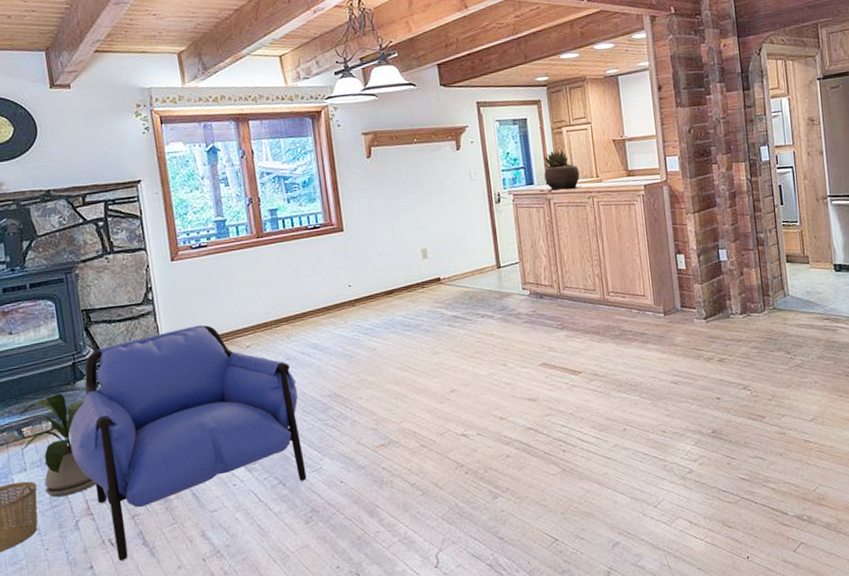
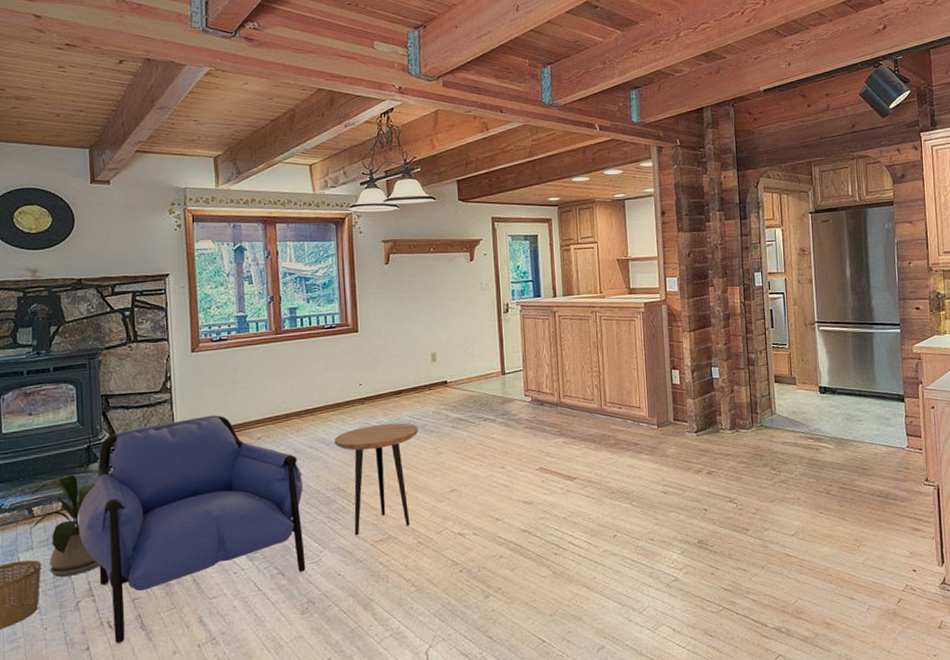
side table: none [326,323,414,442] -> present [334,423,419,536]
succulent plant: present [541,149,585,192] -> none [547,266,588,305]

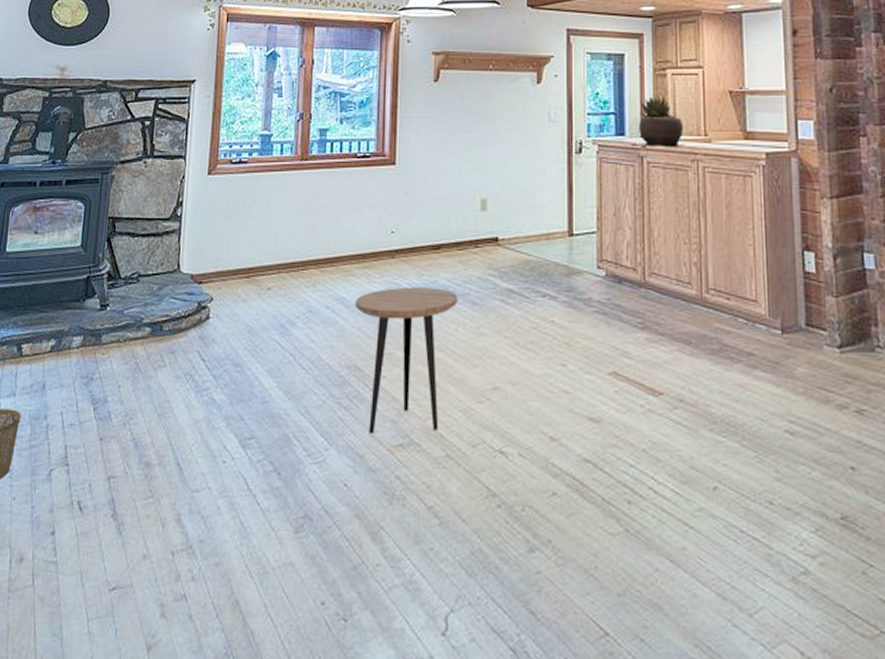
house plant: present [29,474,100,577] -> none [15,309,89,436]
armchair: present [78,415,306,643] -> none [63,254,314,532]
succulent plant: none [547,266,588,305] -> present [633,96,688,148]

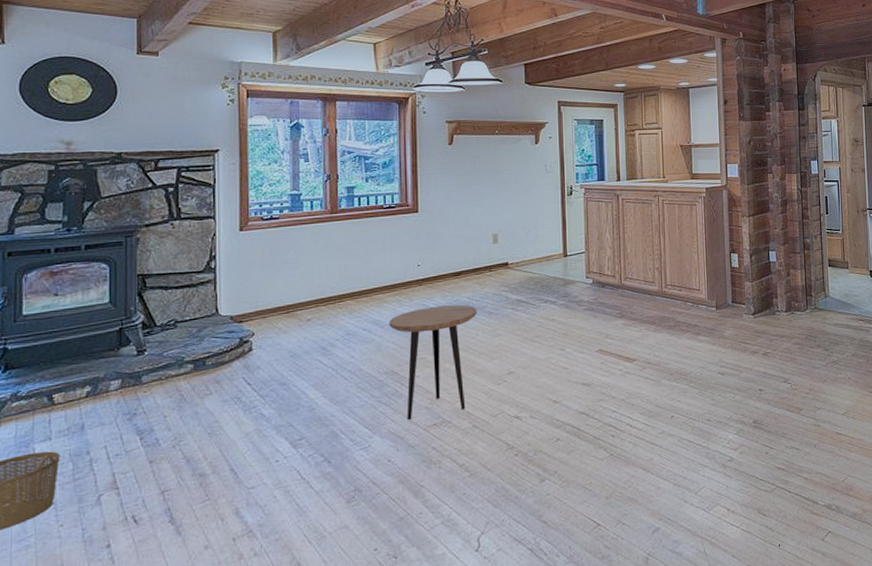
succulent plant: present [633,96,688,148] -> none [611,150,651,188]

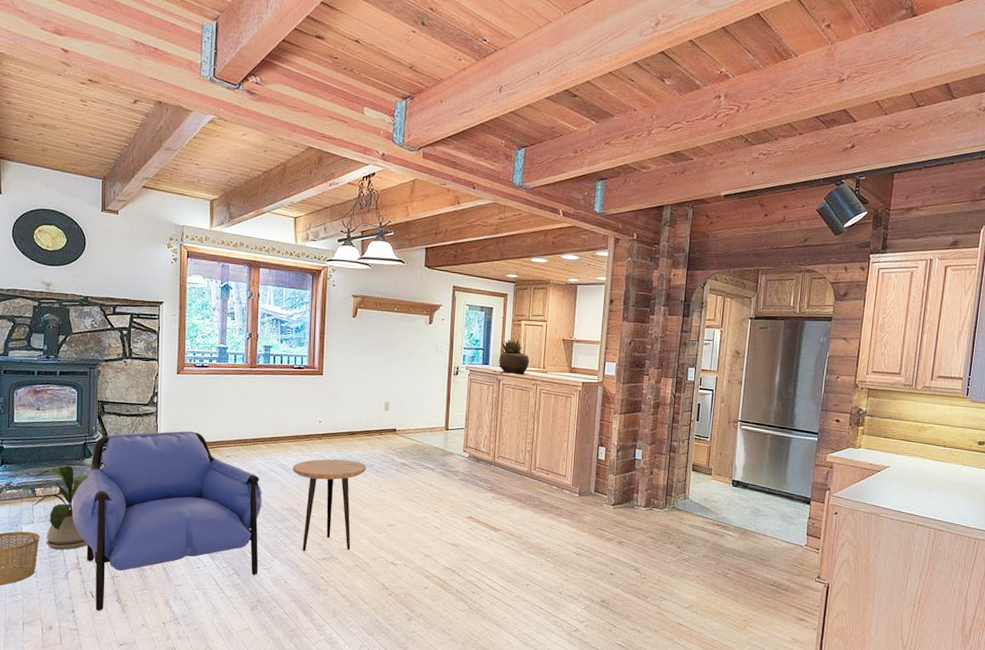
house plant: none [48,358,127,469] -> present [32,465,88,550]
armchair: none [104,296,355,539] -> present [72,431,263,611]
succulent plant: none [611,150,651,188] -> present [494,339,531,376]

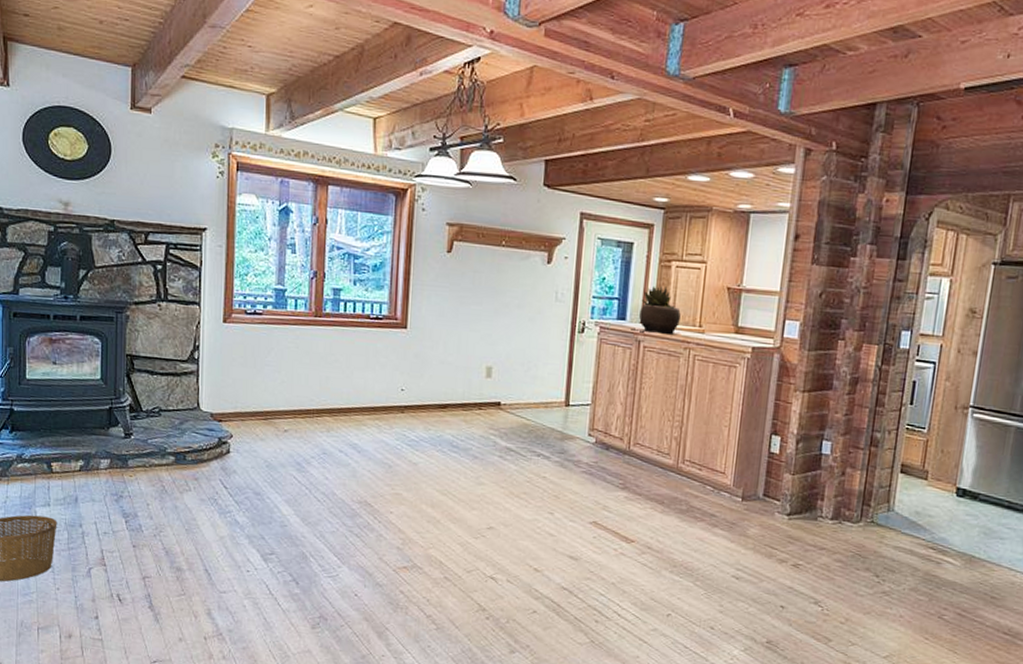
house plant: present [32,465,88,550] -> none [47,435,115,541]
armchair: present [72,431,263,611] -> none [95,396,328,619]
side table: present [292,459,367,552] -> none [366,438,461,558]

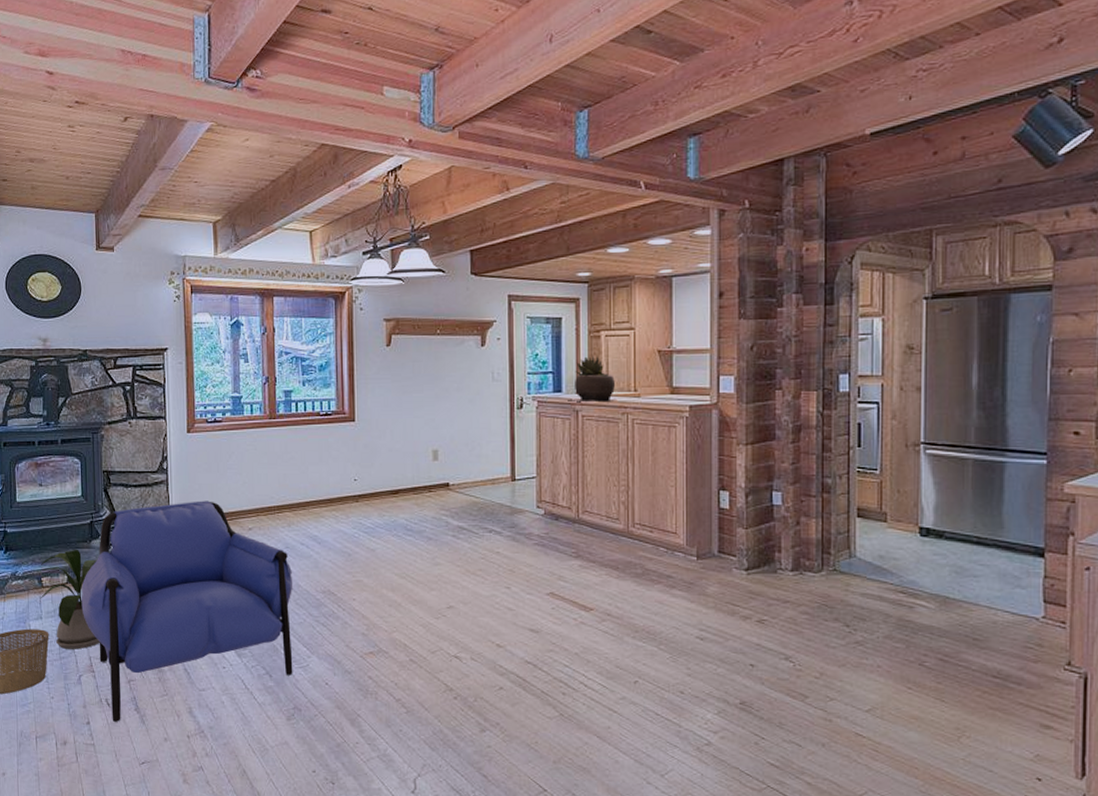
house plant: none [47,435,115,541] -> present [39,549,100,650]
armchair: none [95,396,328,619] -> present [81,500,293,722]

